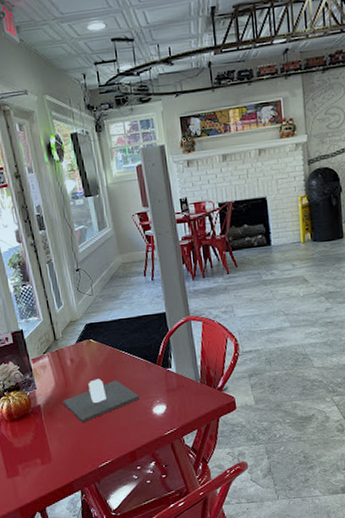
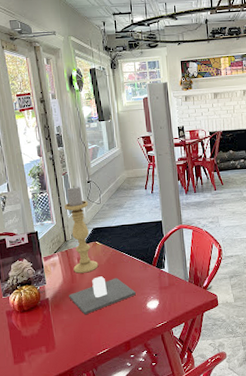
candle holder: none [51,274,95,376] -> present [64,185,99,274]

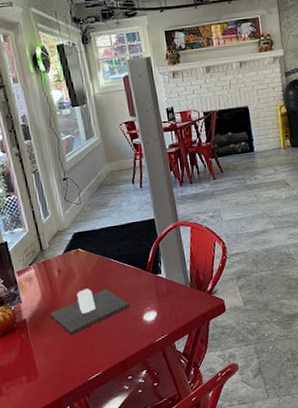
candle holder: present [64,185,99,274] -> none [37,184,83,288]

